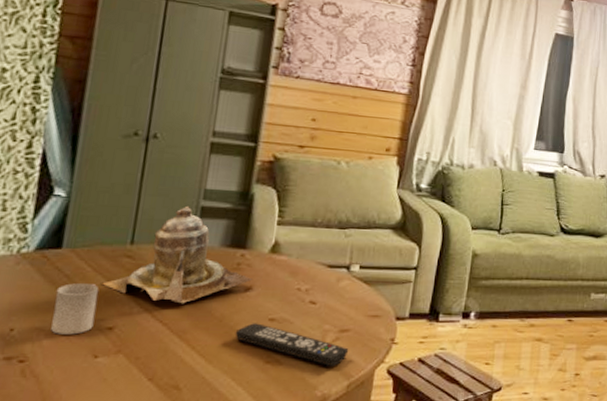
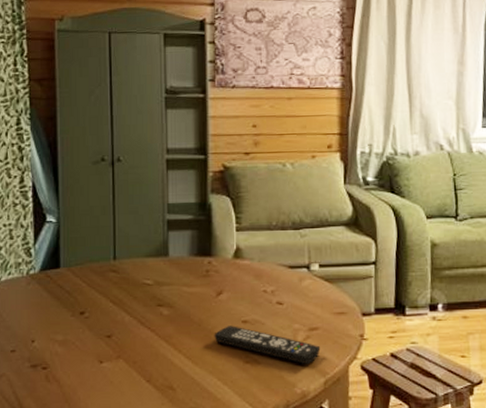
cup: present [51,283,99,335] -> none [61,298,95,344]
teapot: present [102,205,252,304] -> none [96,220,221,312]

